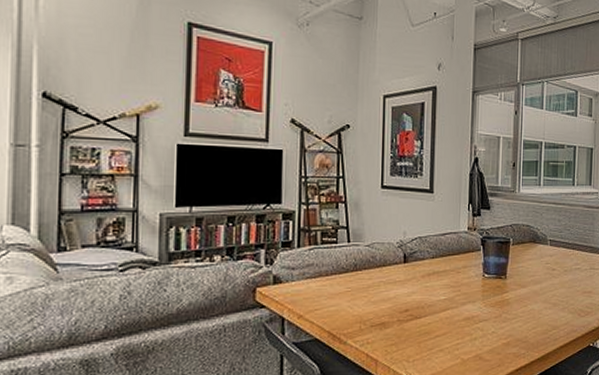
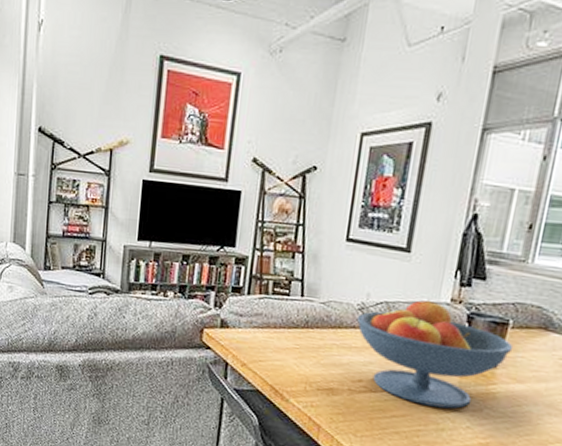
fruit bowl: none [399,231,516,321] -> present [357,300,514,409]

